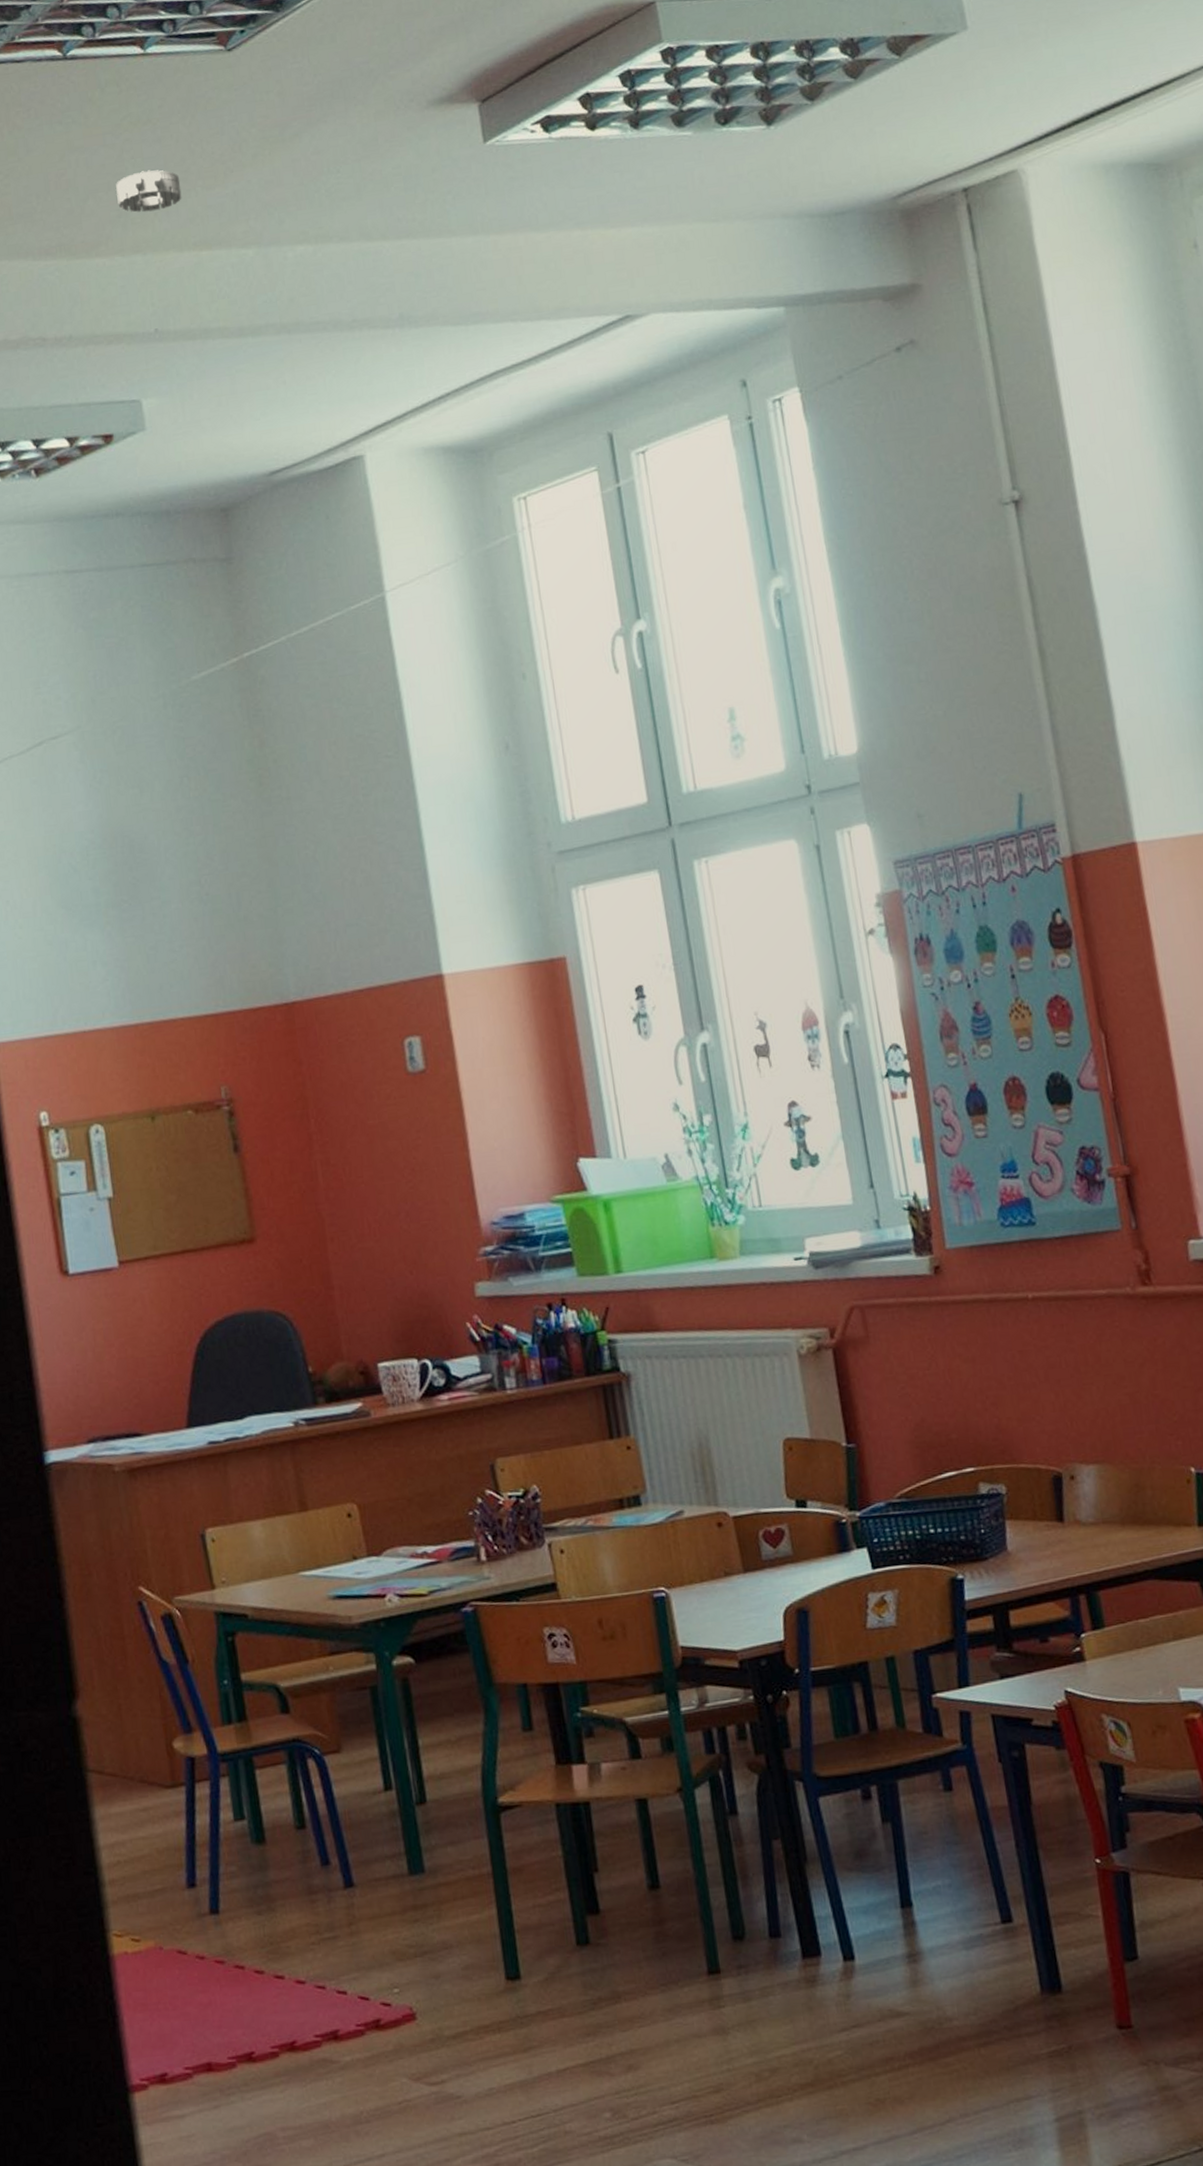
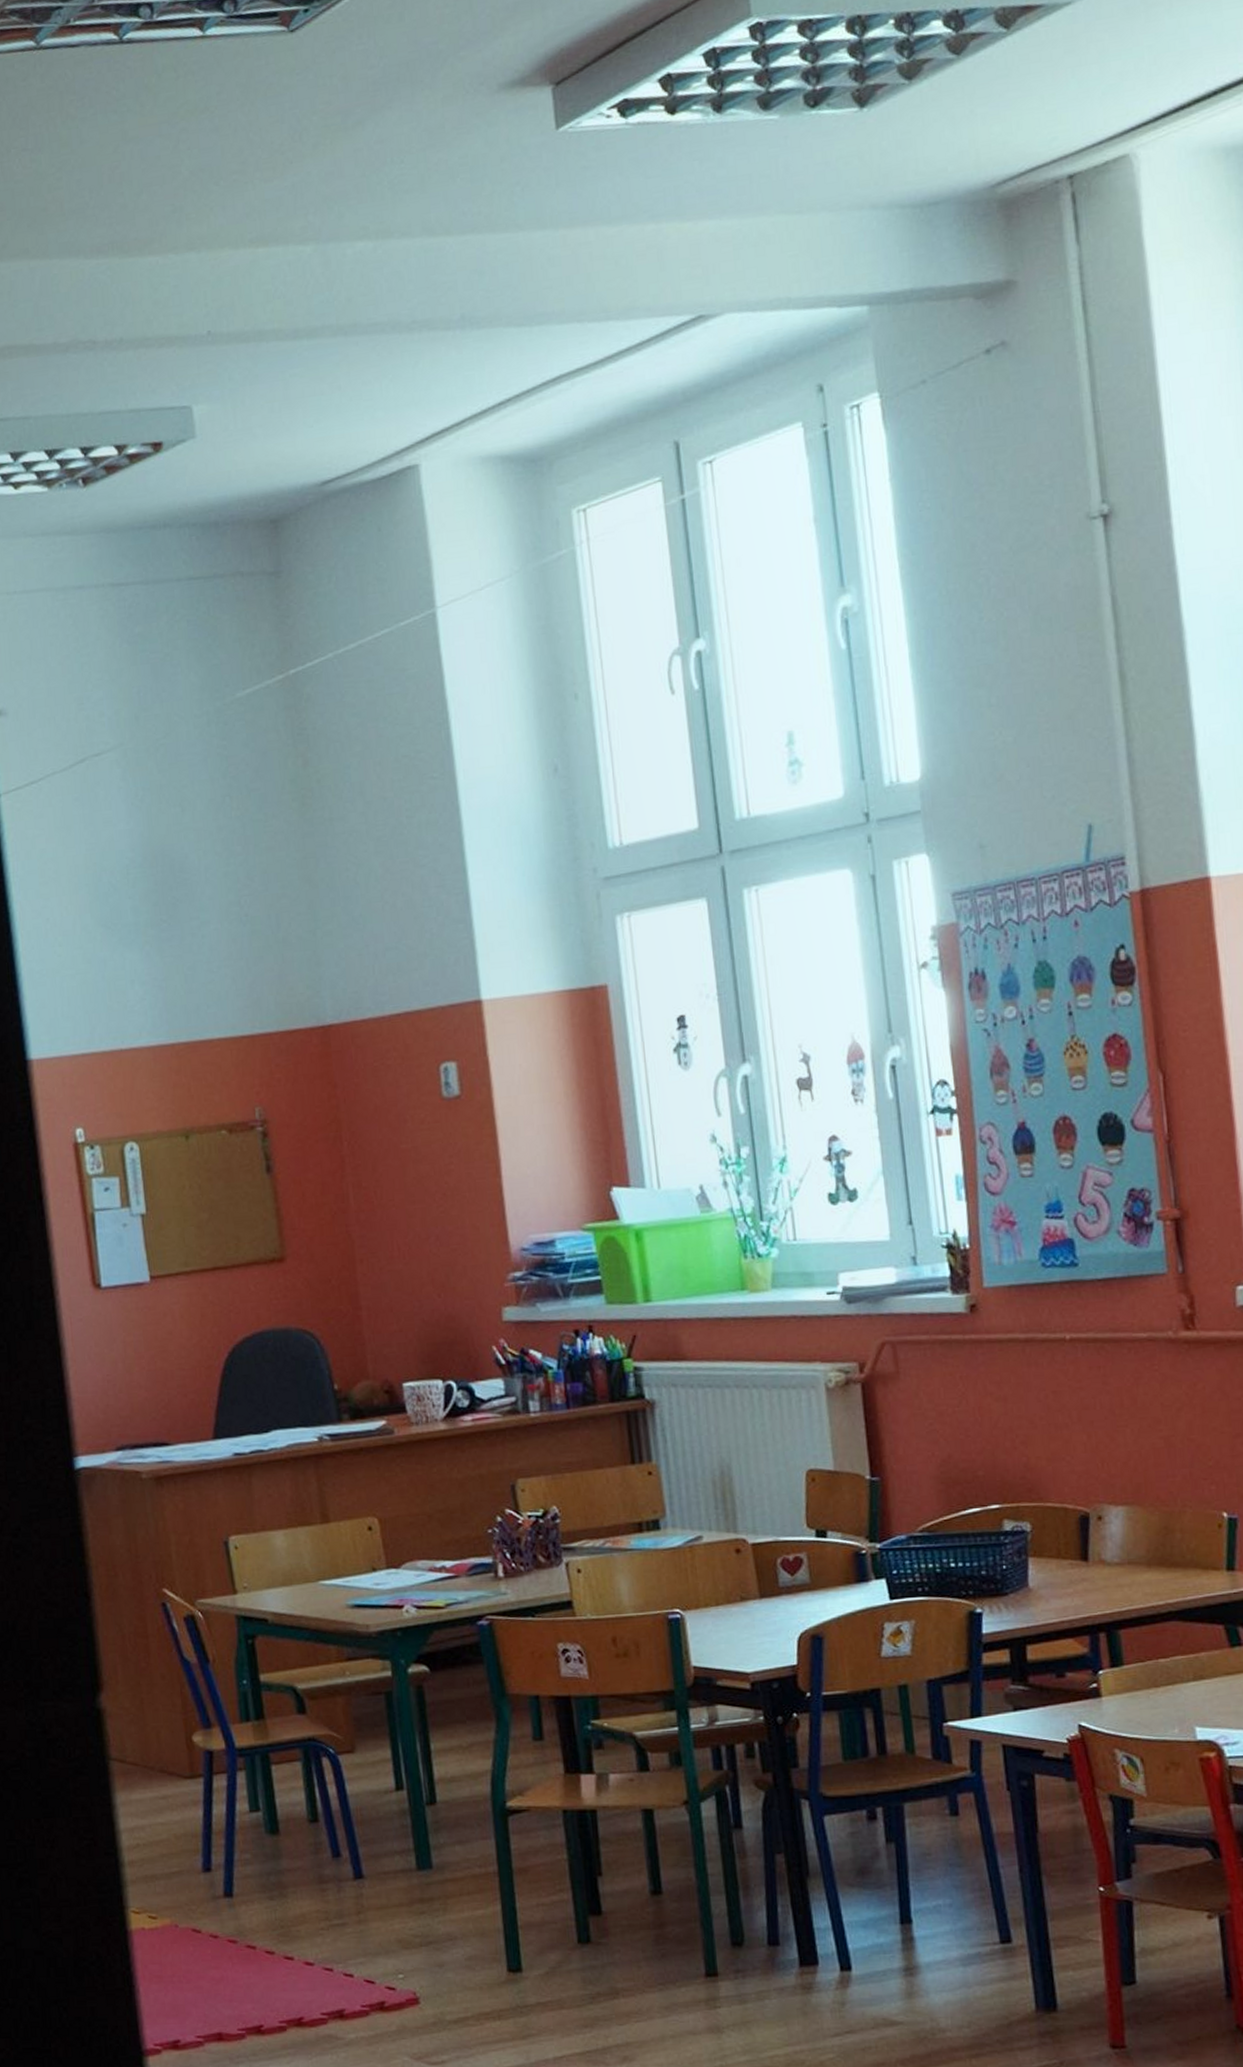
smoke detector: present [116,170,182,213] -> none [171,161,239,207]

